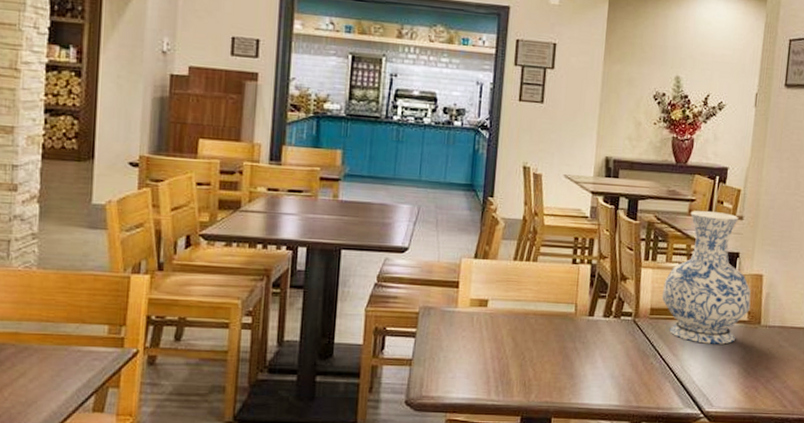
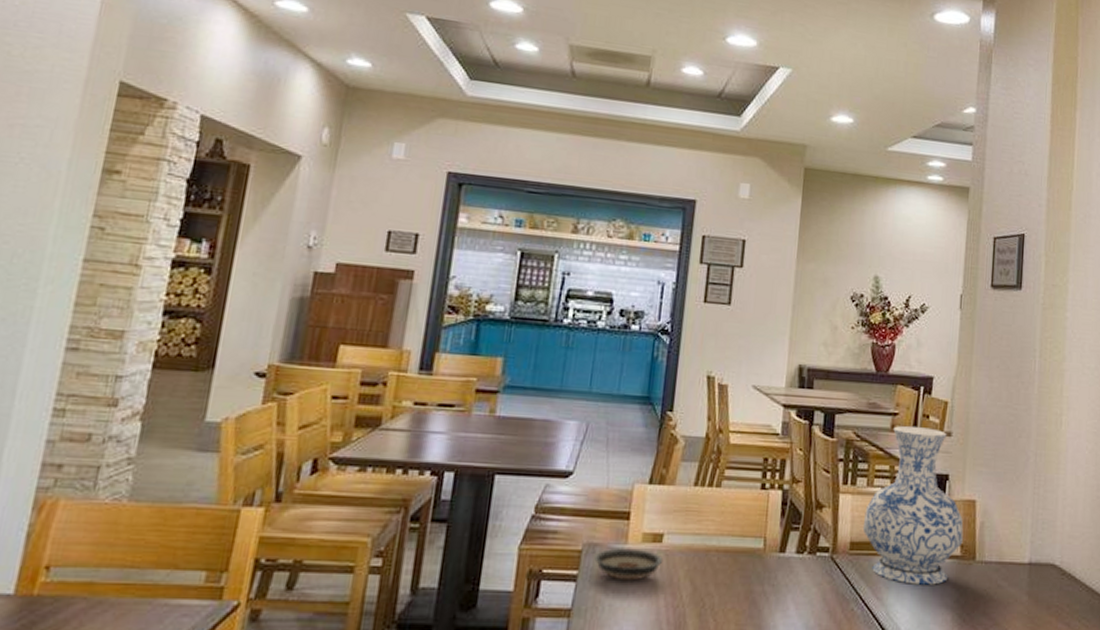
saucer: none [430,311,489,338] -> present [594,548,664,581]

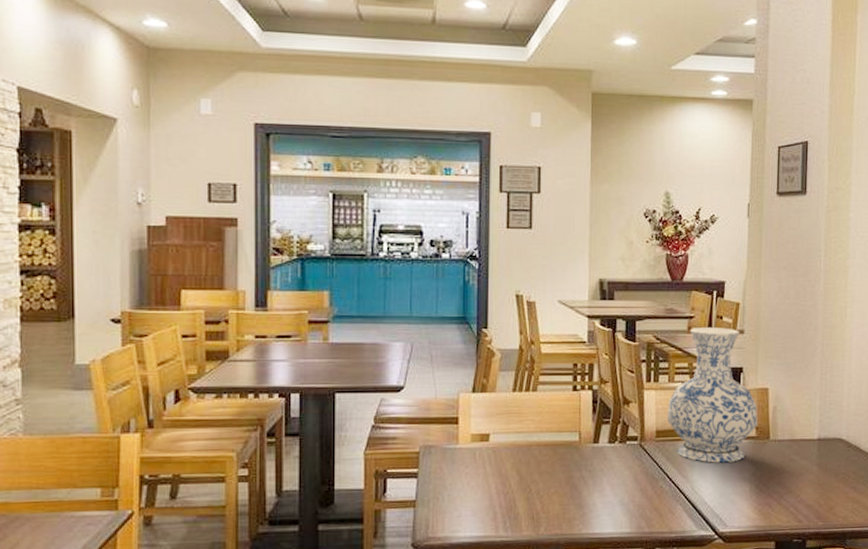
saucer: present [594,548,664,581] -> none [431,448,492,475]

